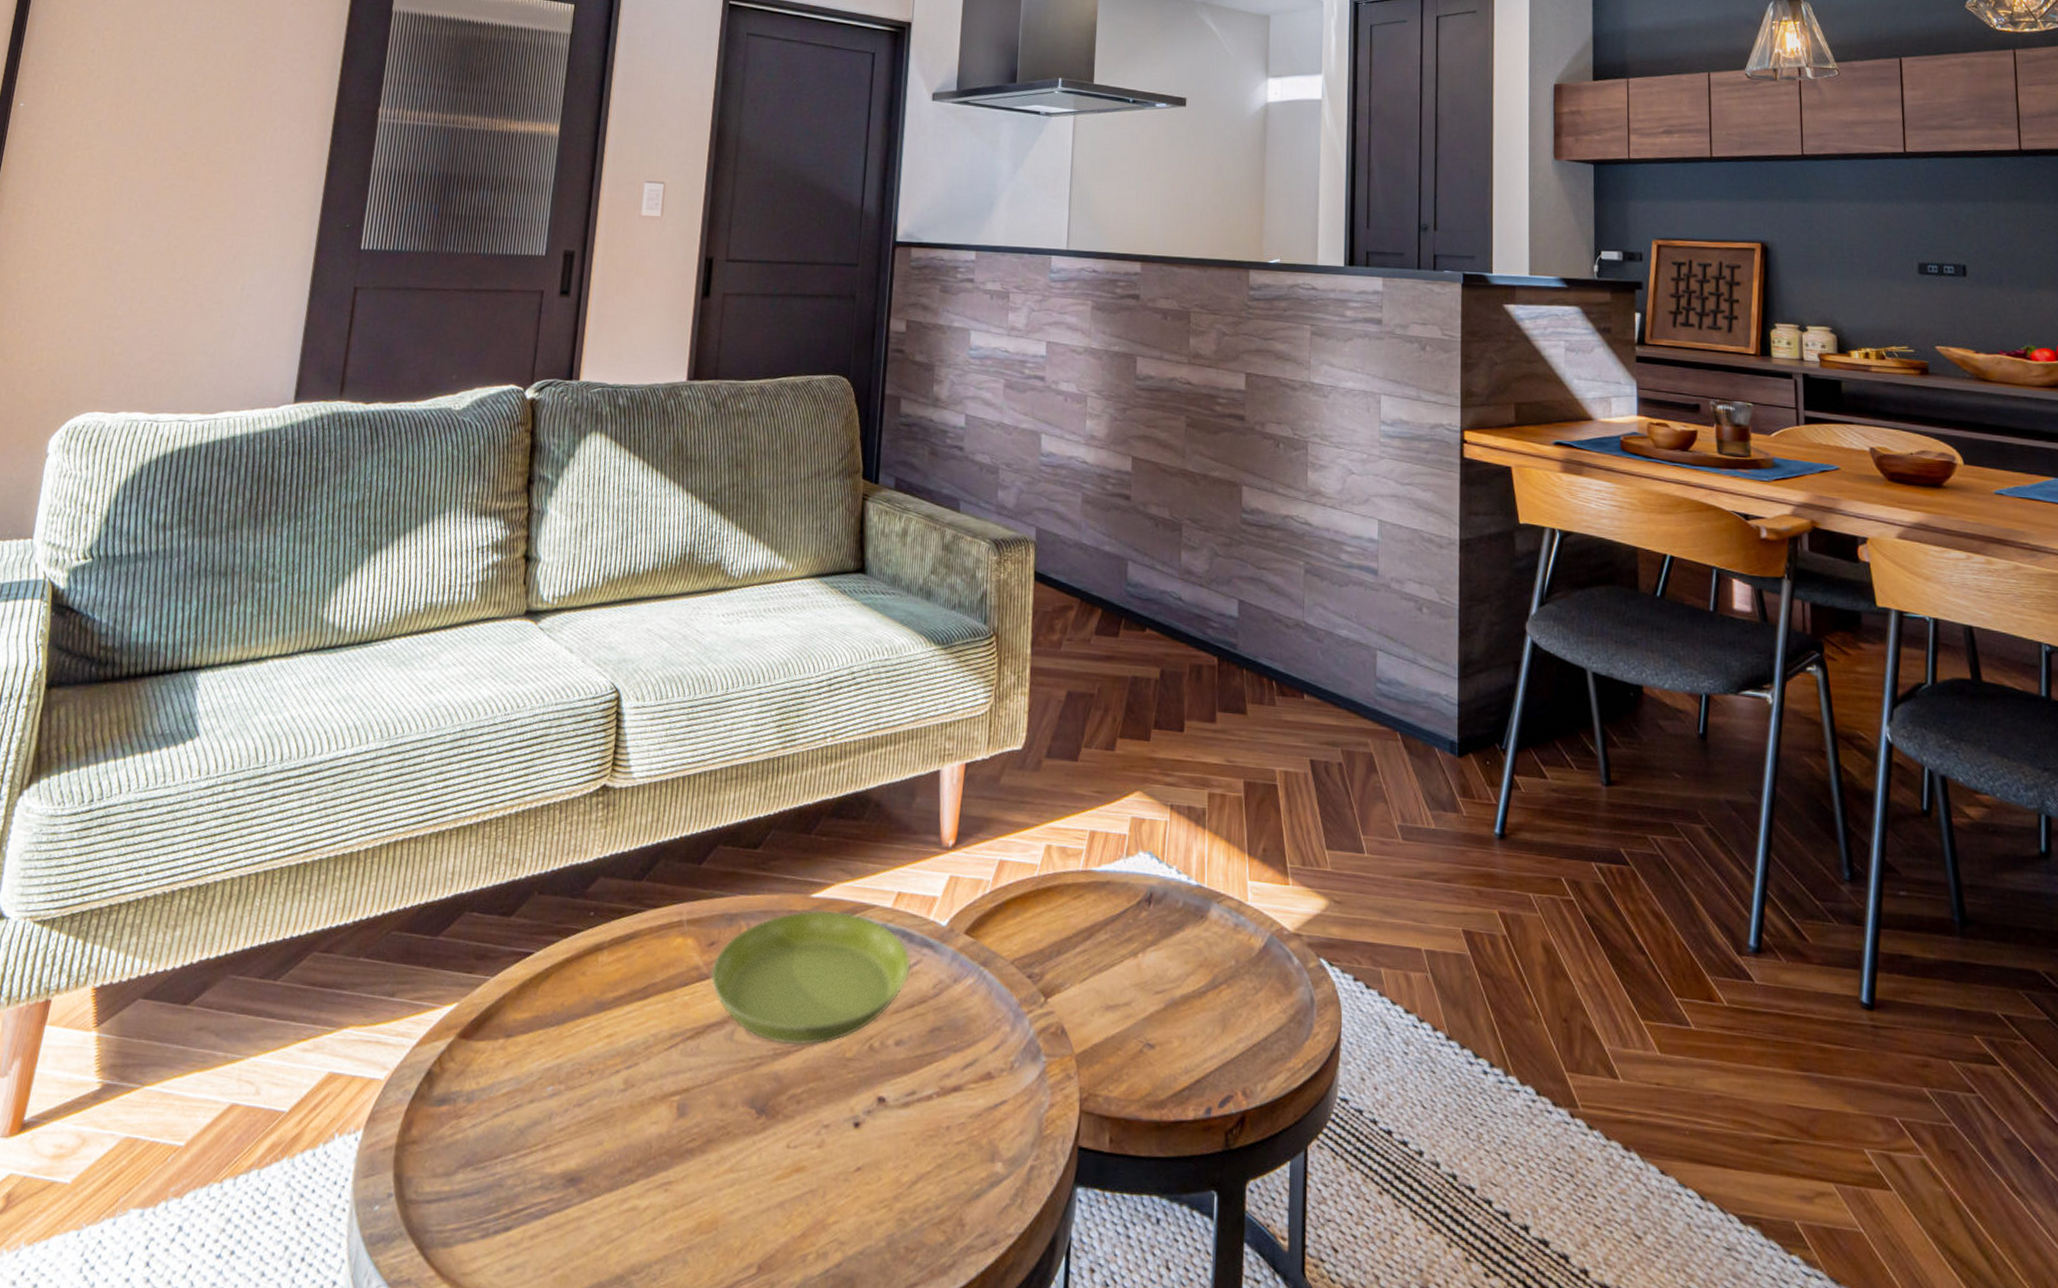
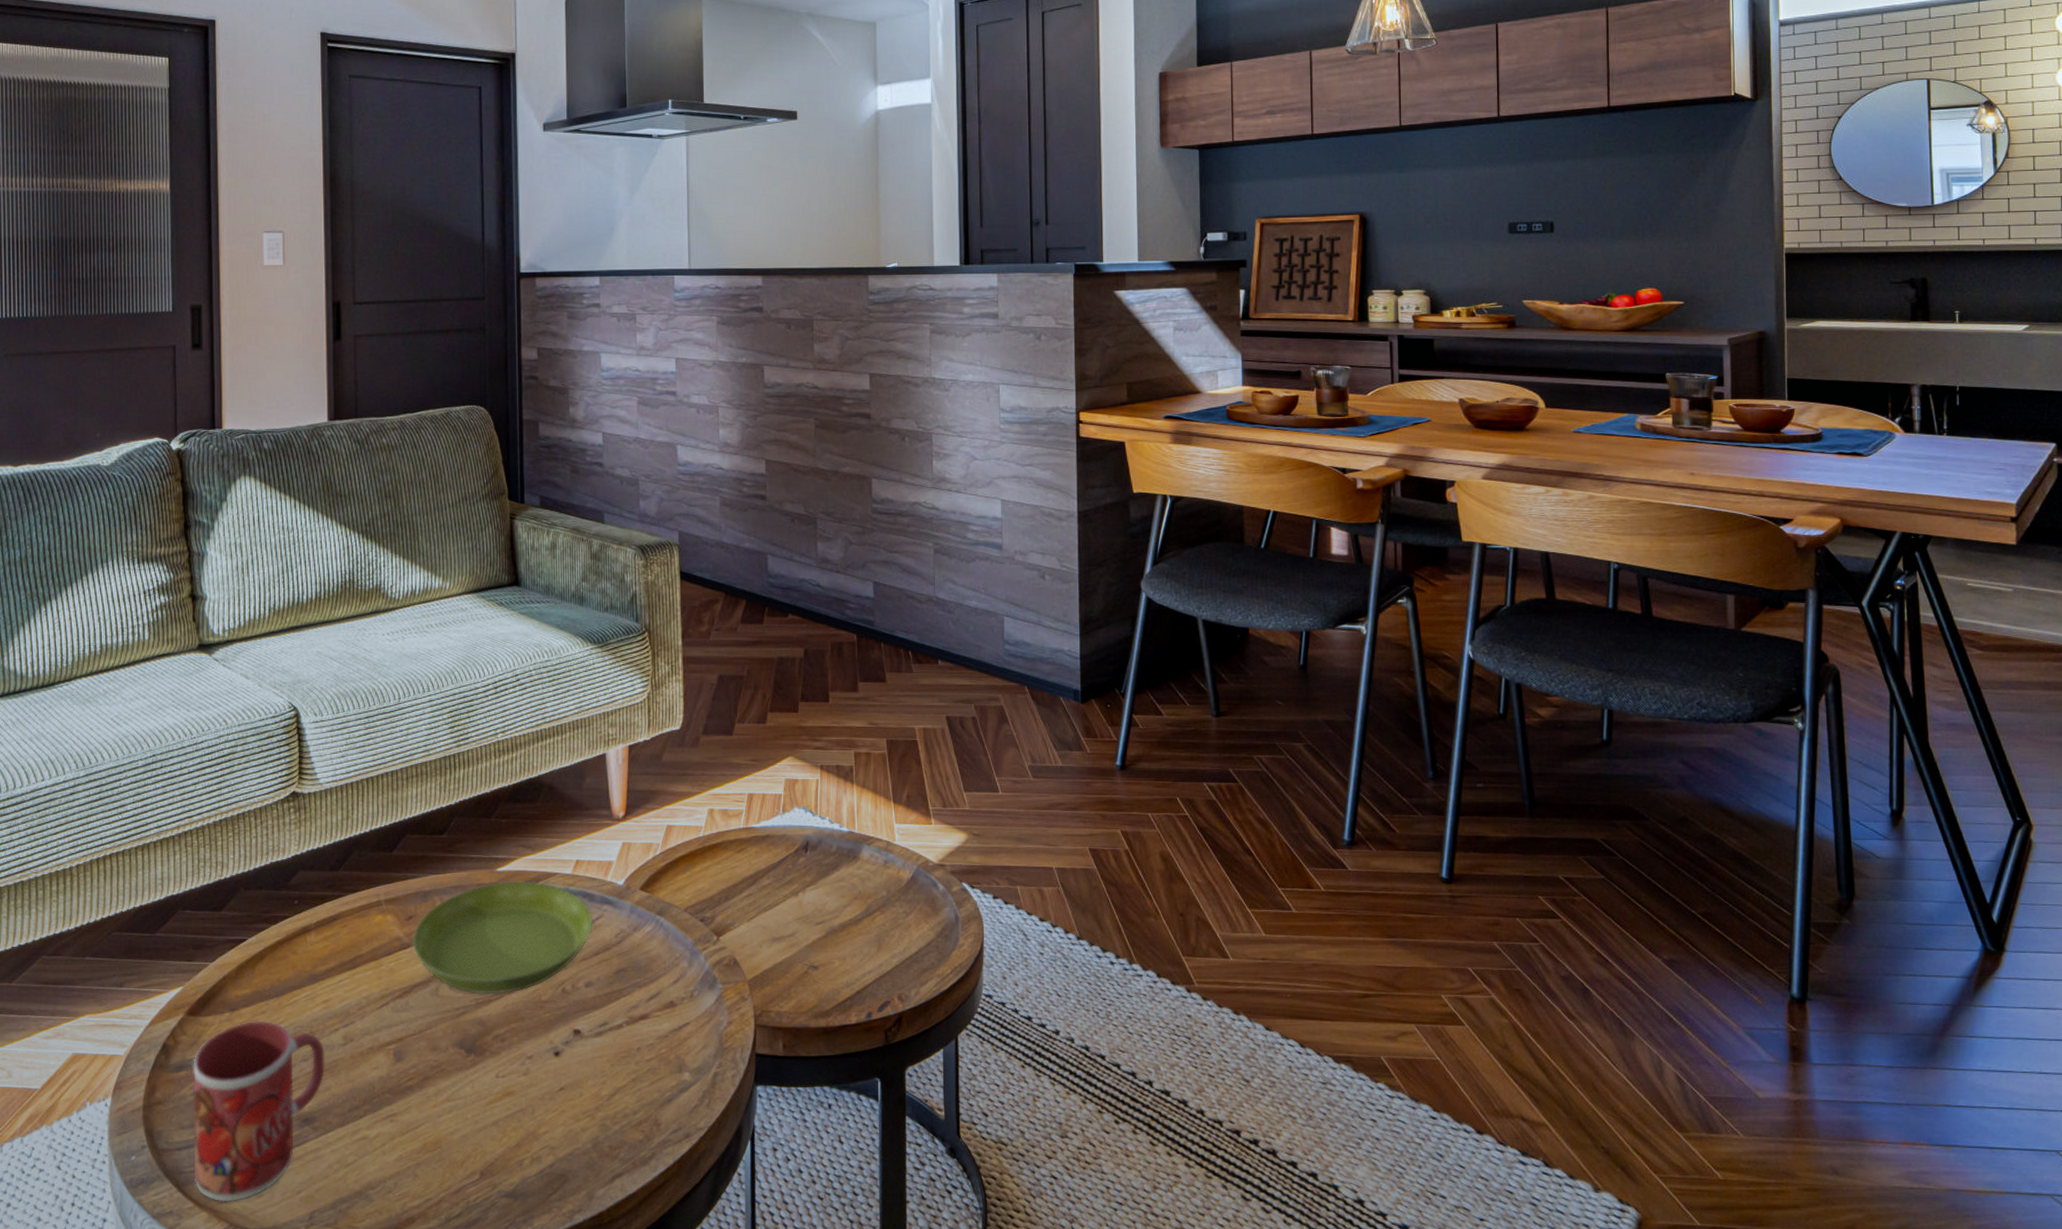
mug: none [439,1051,602,1275] -> present [192,1020,325,1202]

